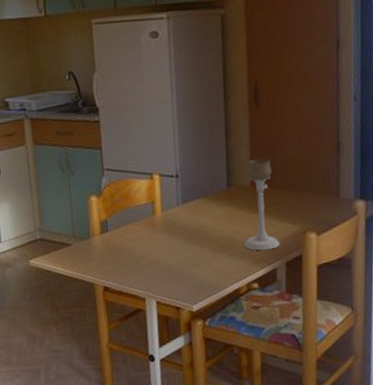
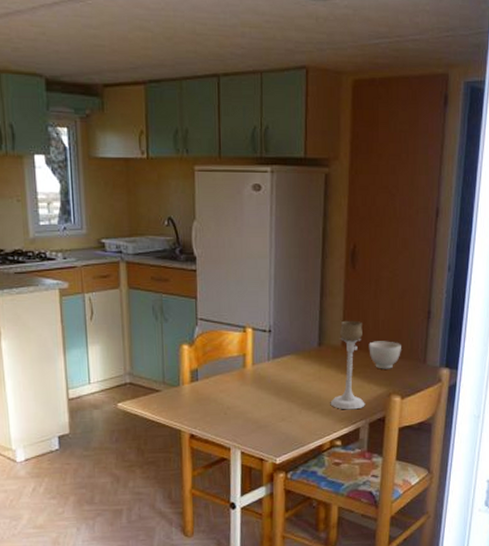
bowl: none [279,177,313,206] -> present [369,341,401,369]

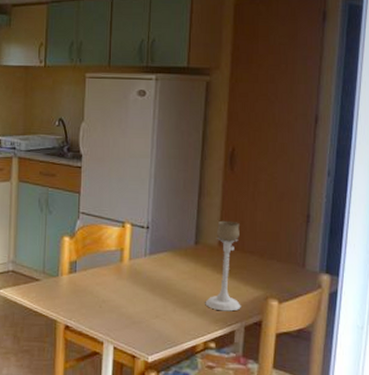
bowl: present [369,341,401,369] -> none [246,242,279,272]

